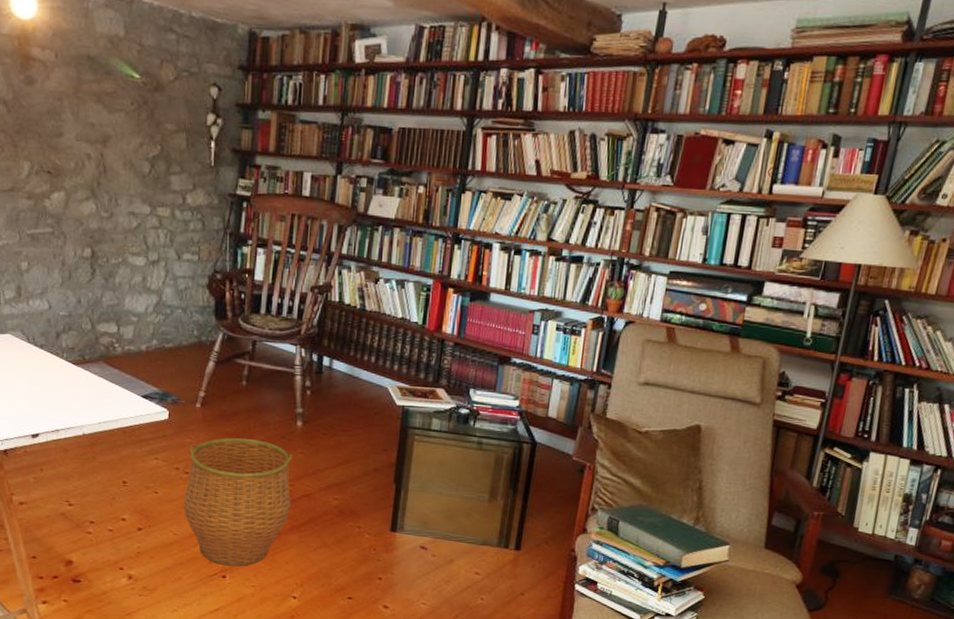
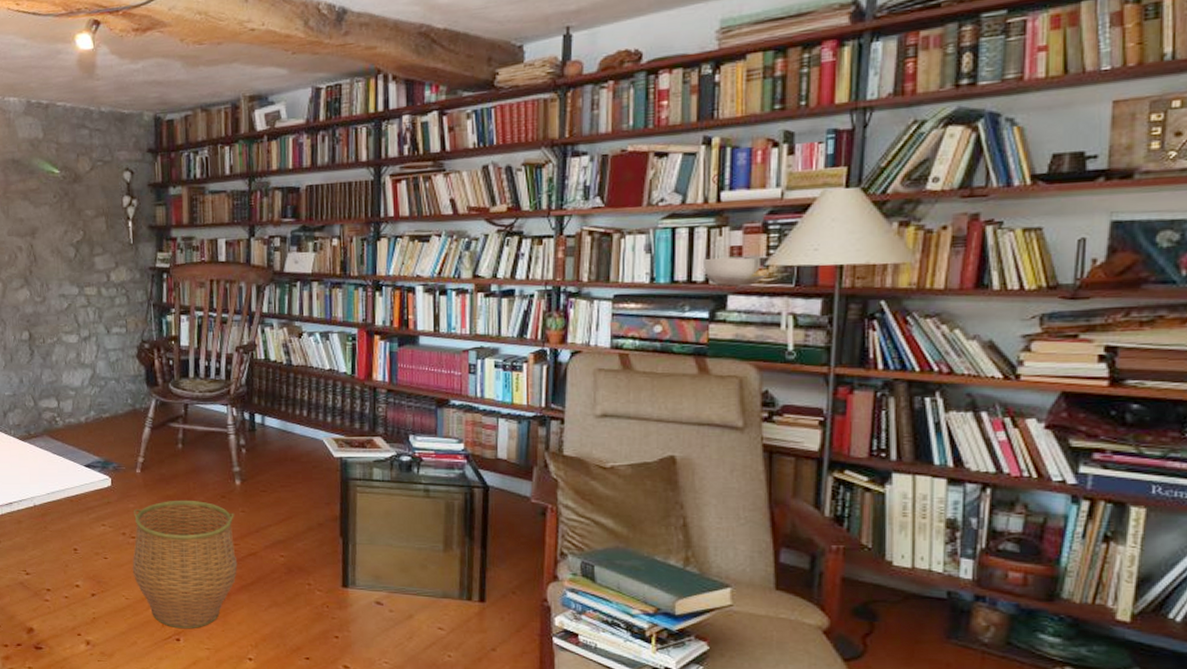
bowl: none [747,245,801,275] -> present [700,256,769,287]

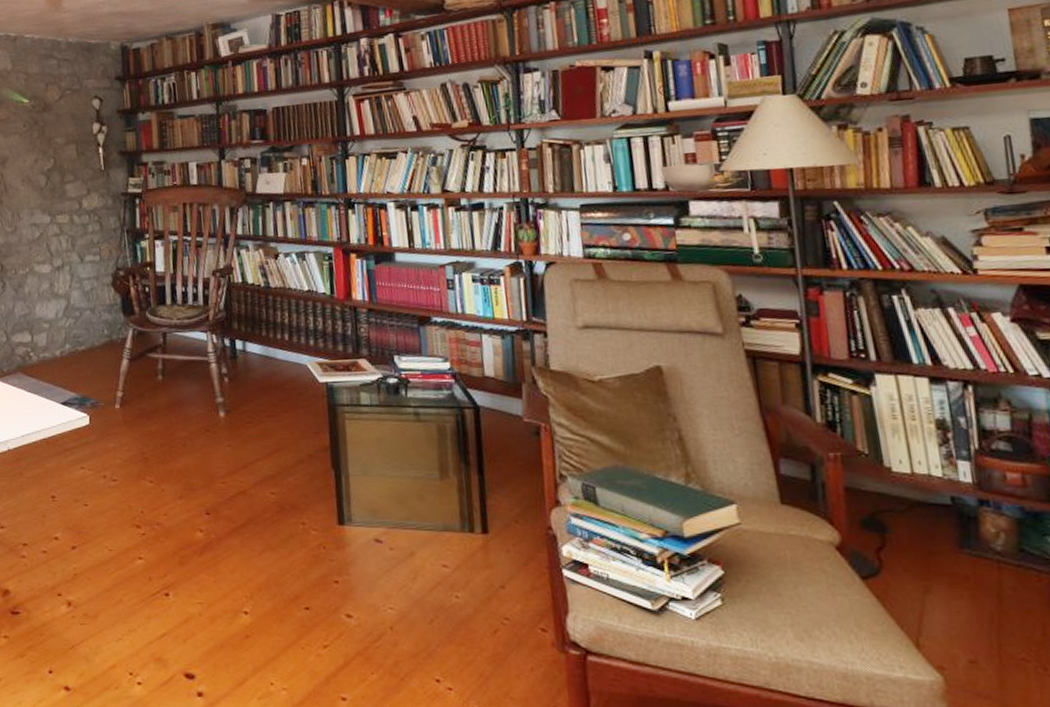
basket: present [132,500,238,629] -> none [114,435,227,582]

